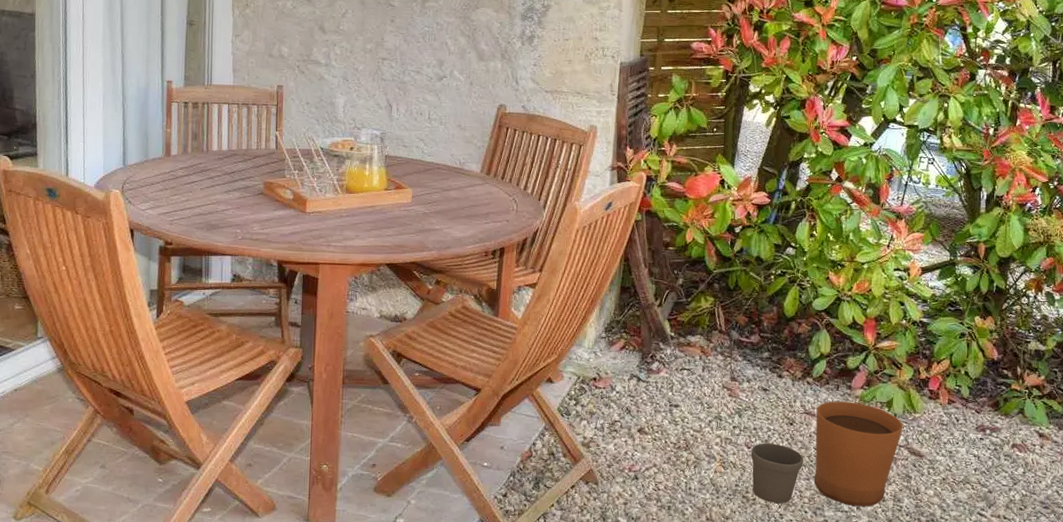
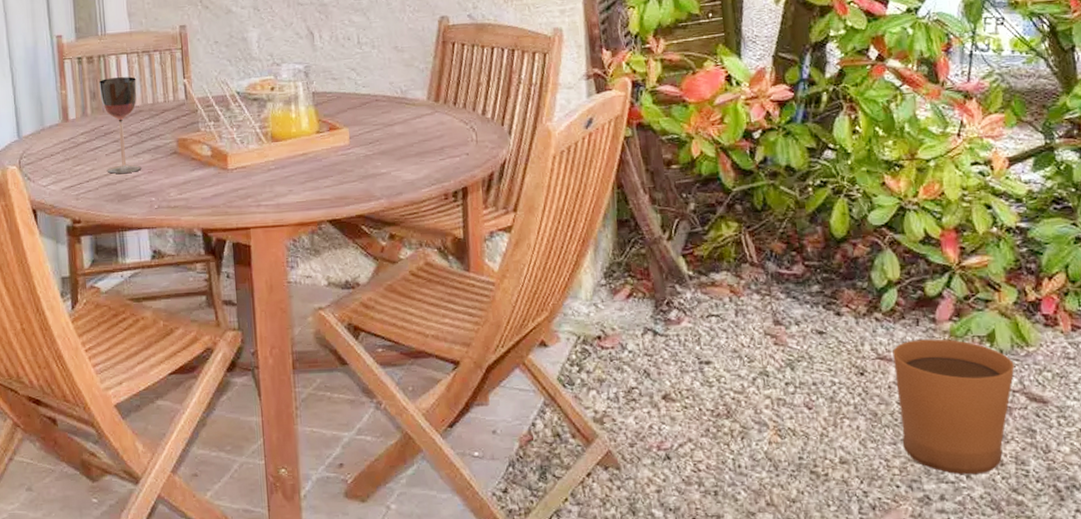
wineglass: none [200,123,234,207] -> present [99,76,142,174]
flower pot: present [750,443,803,503] -> none [813,401,885,477]

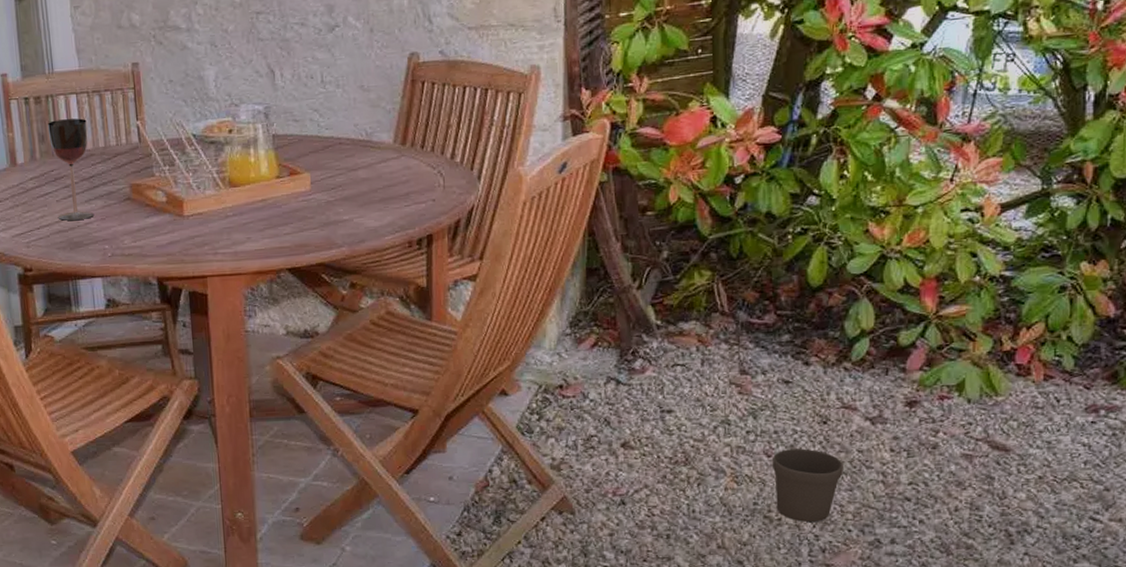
flower pot: none [813,401,885,477] -> present [771,449,843,522]
planter: present [892,338,1015,475] -> none [858,388,981,520]

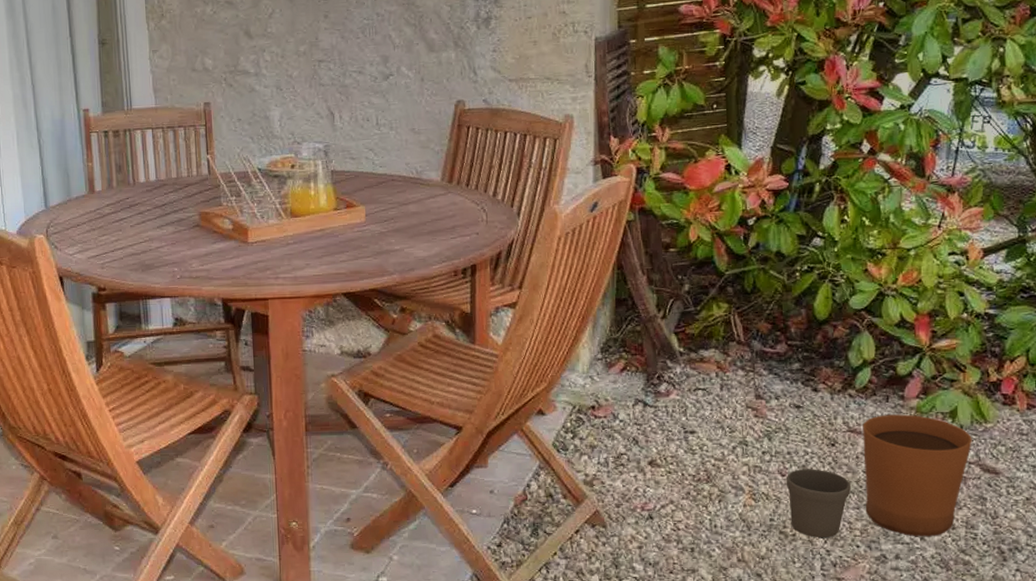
wineglass: present [47,118,94,221] -> none [124,151,165,245]
planter: none [858,388,981,520] -> present [862,414,972,537]

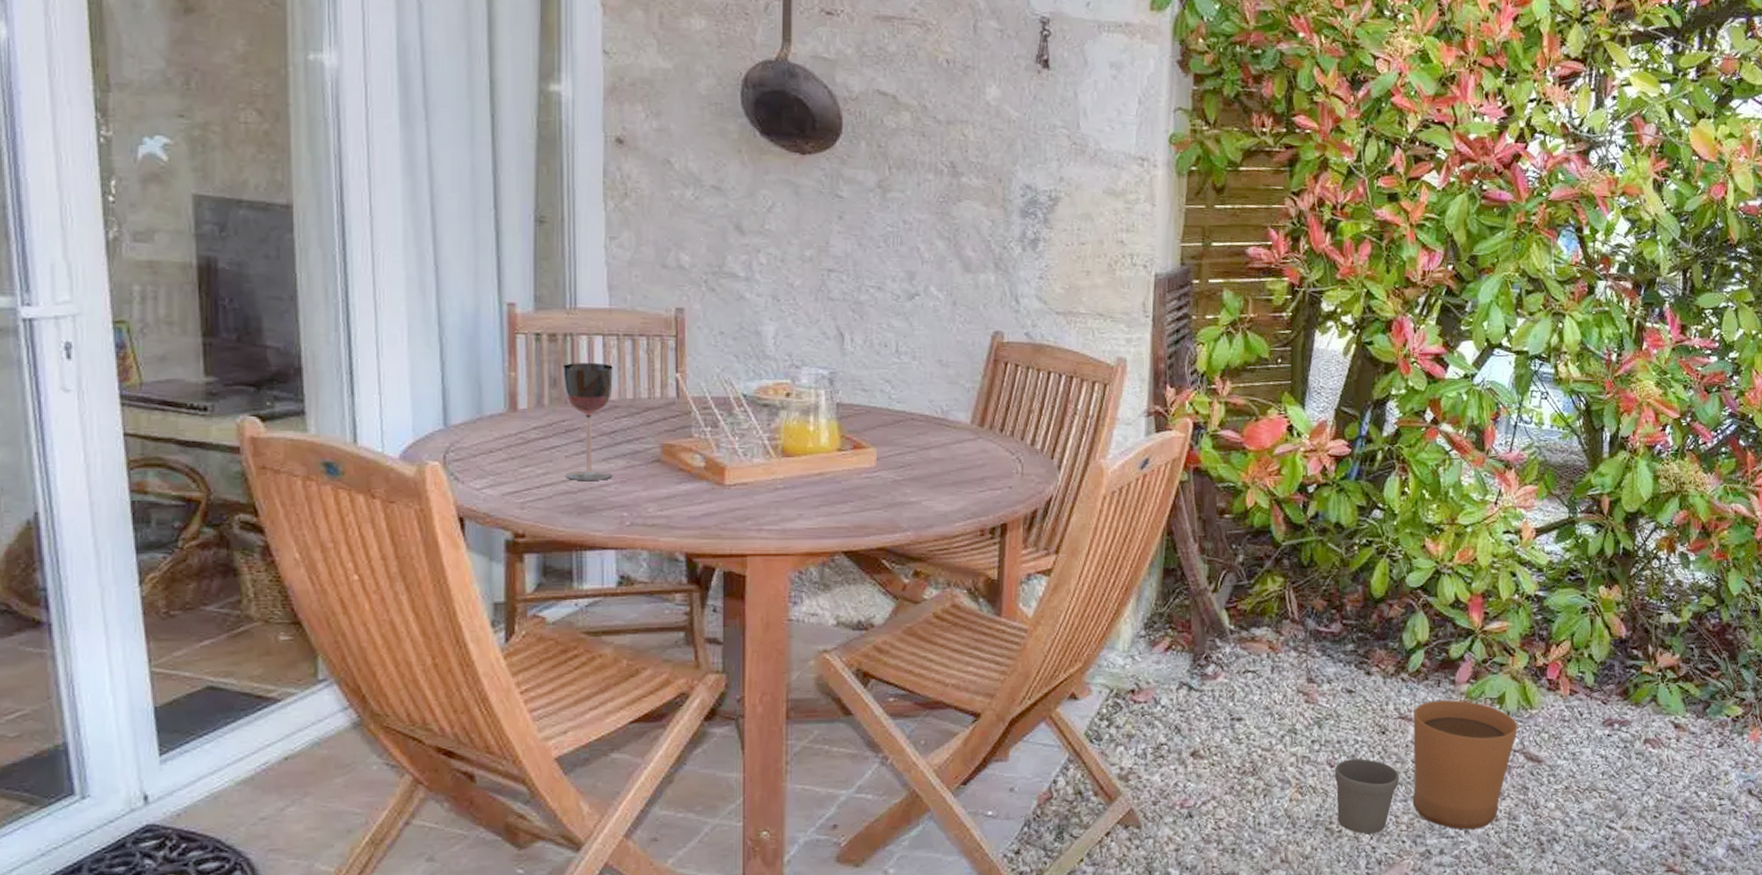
wineglass: none [124,151,165,245] -> present [562,363,613,482]

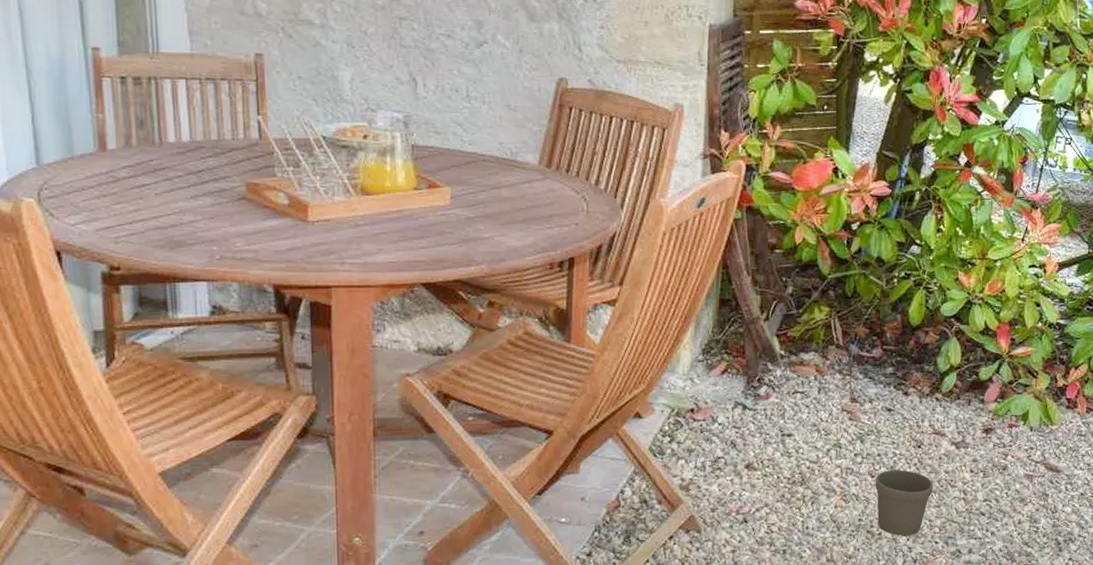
wineglass: present [562,363,613,482] -> none [148,105,201,218]
planter: present [1412,700,1518,830] -> none [944,417,1040,532]

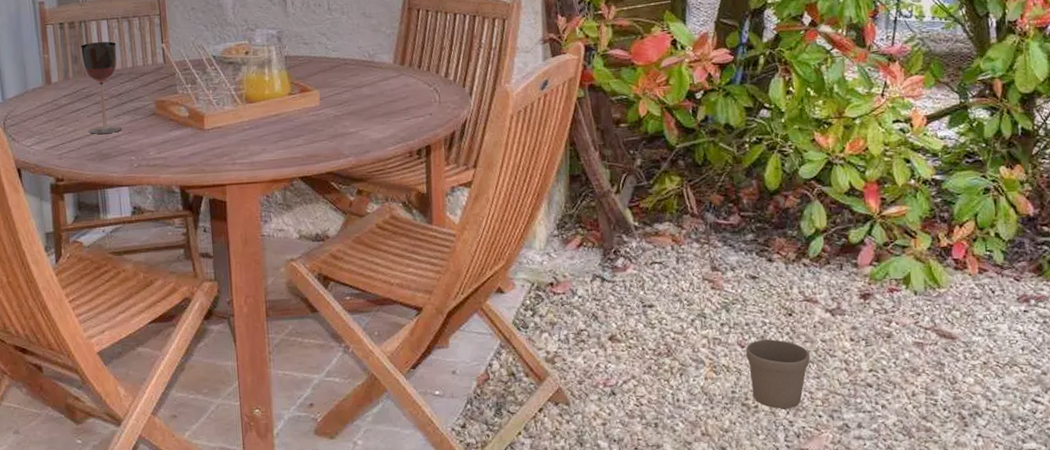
wineglass: none [148,105,201,218] -> present [80,41,122,135]

